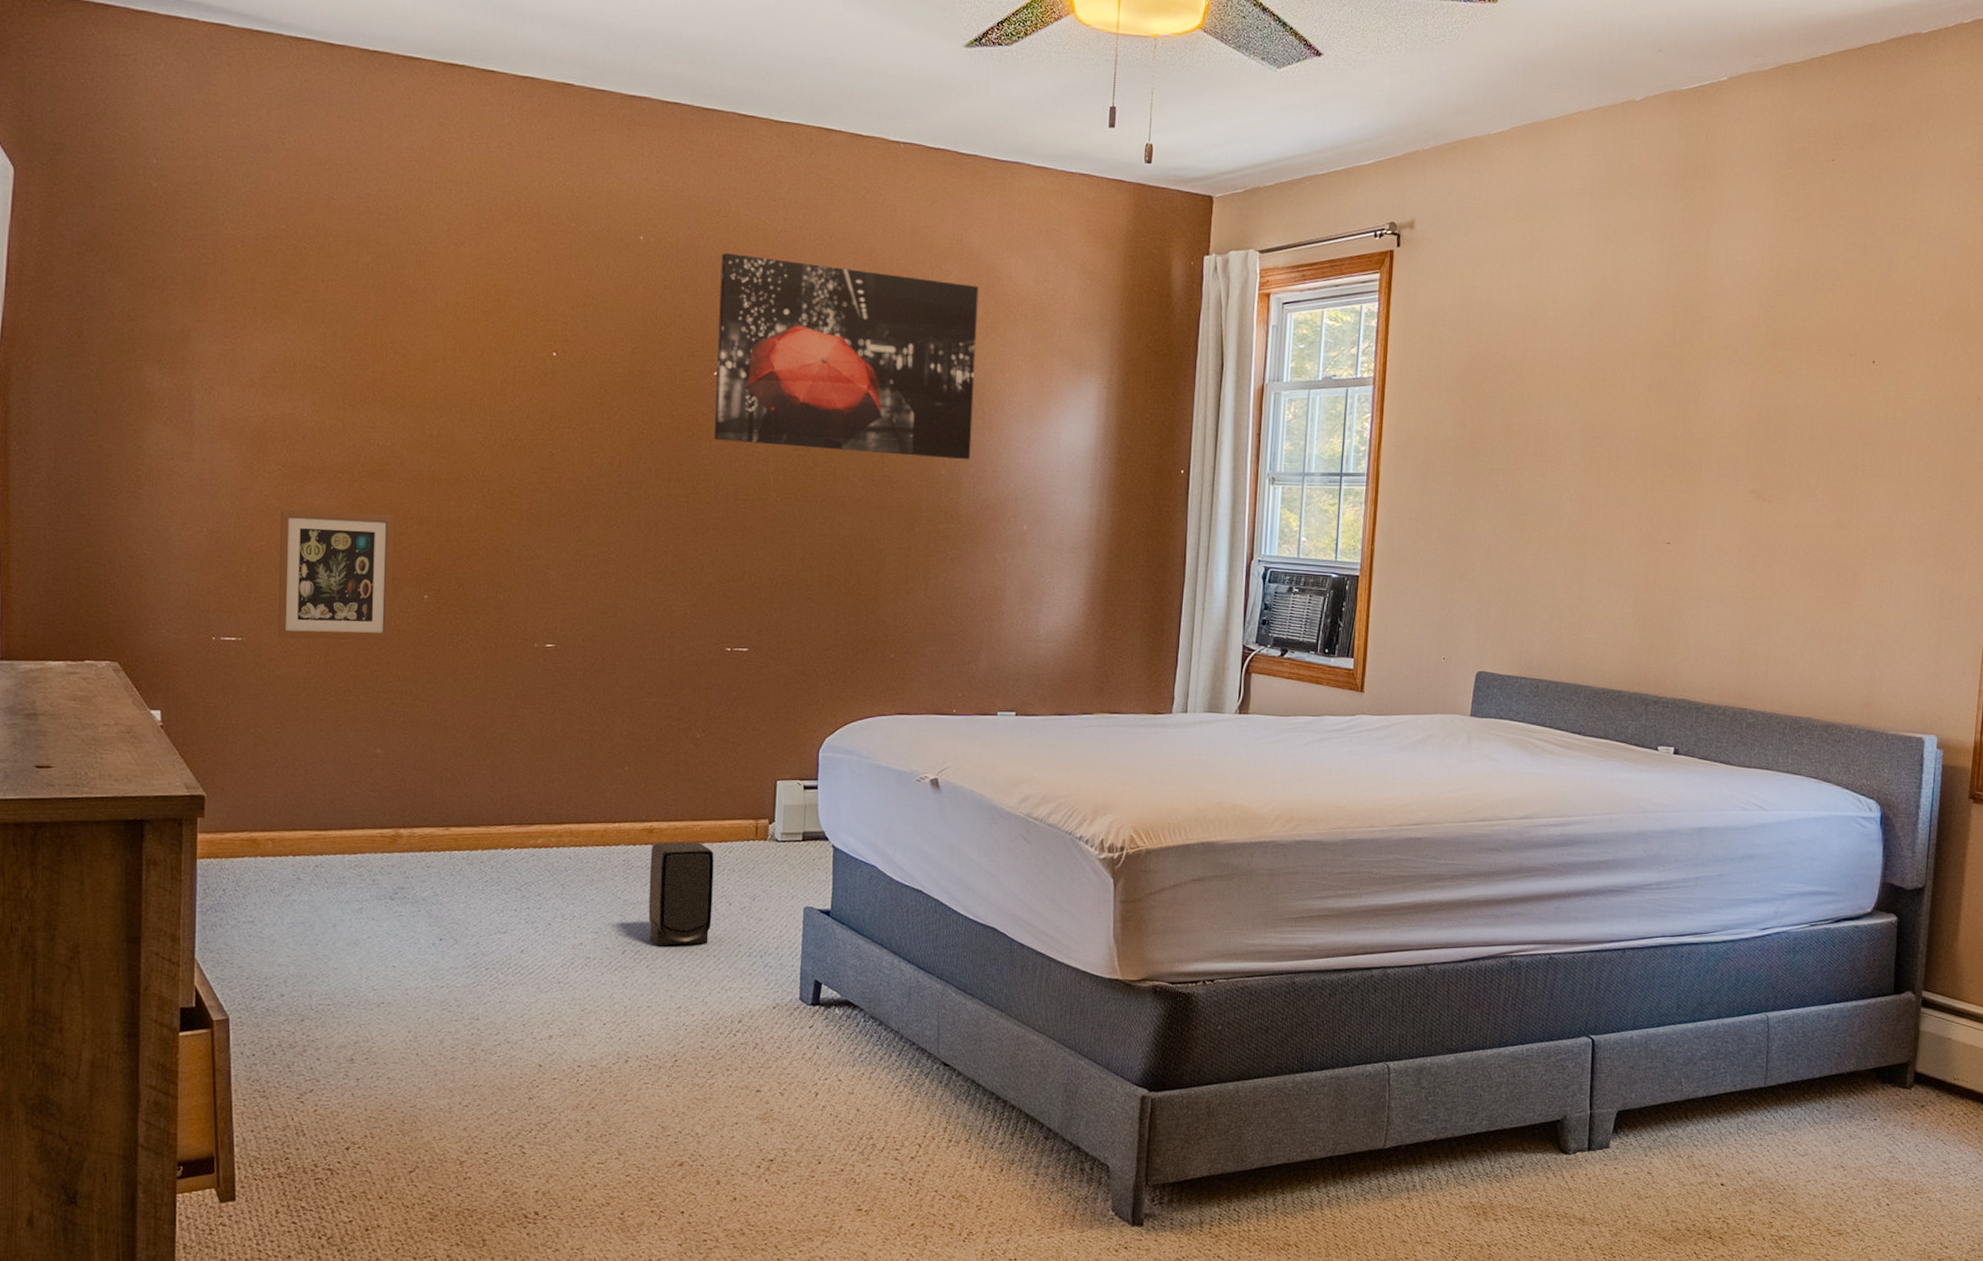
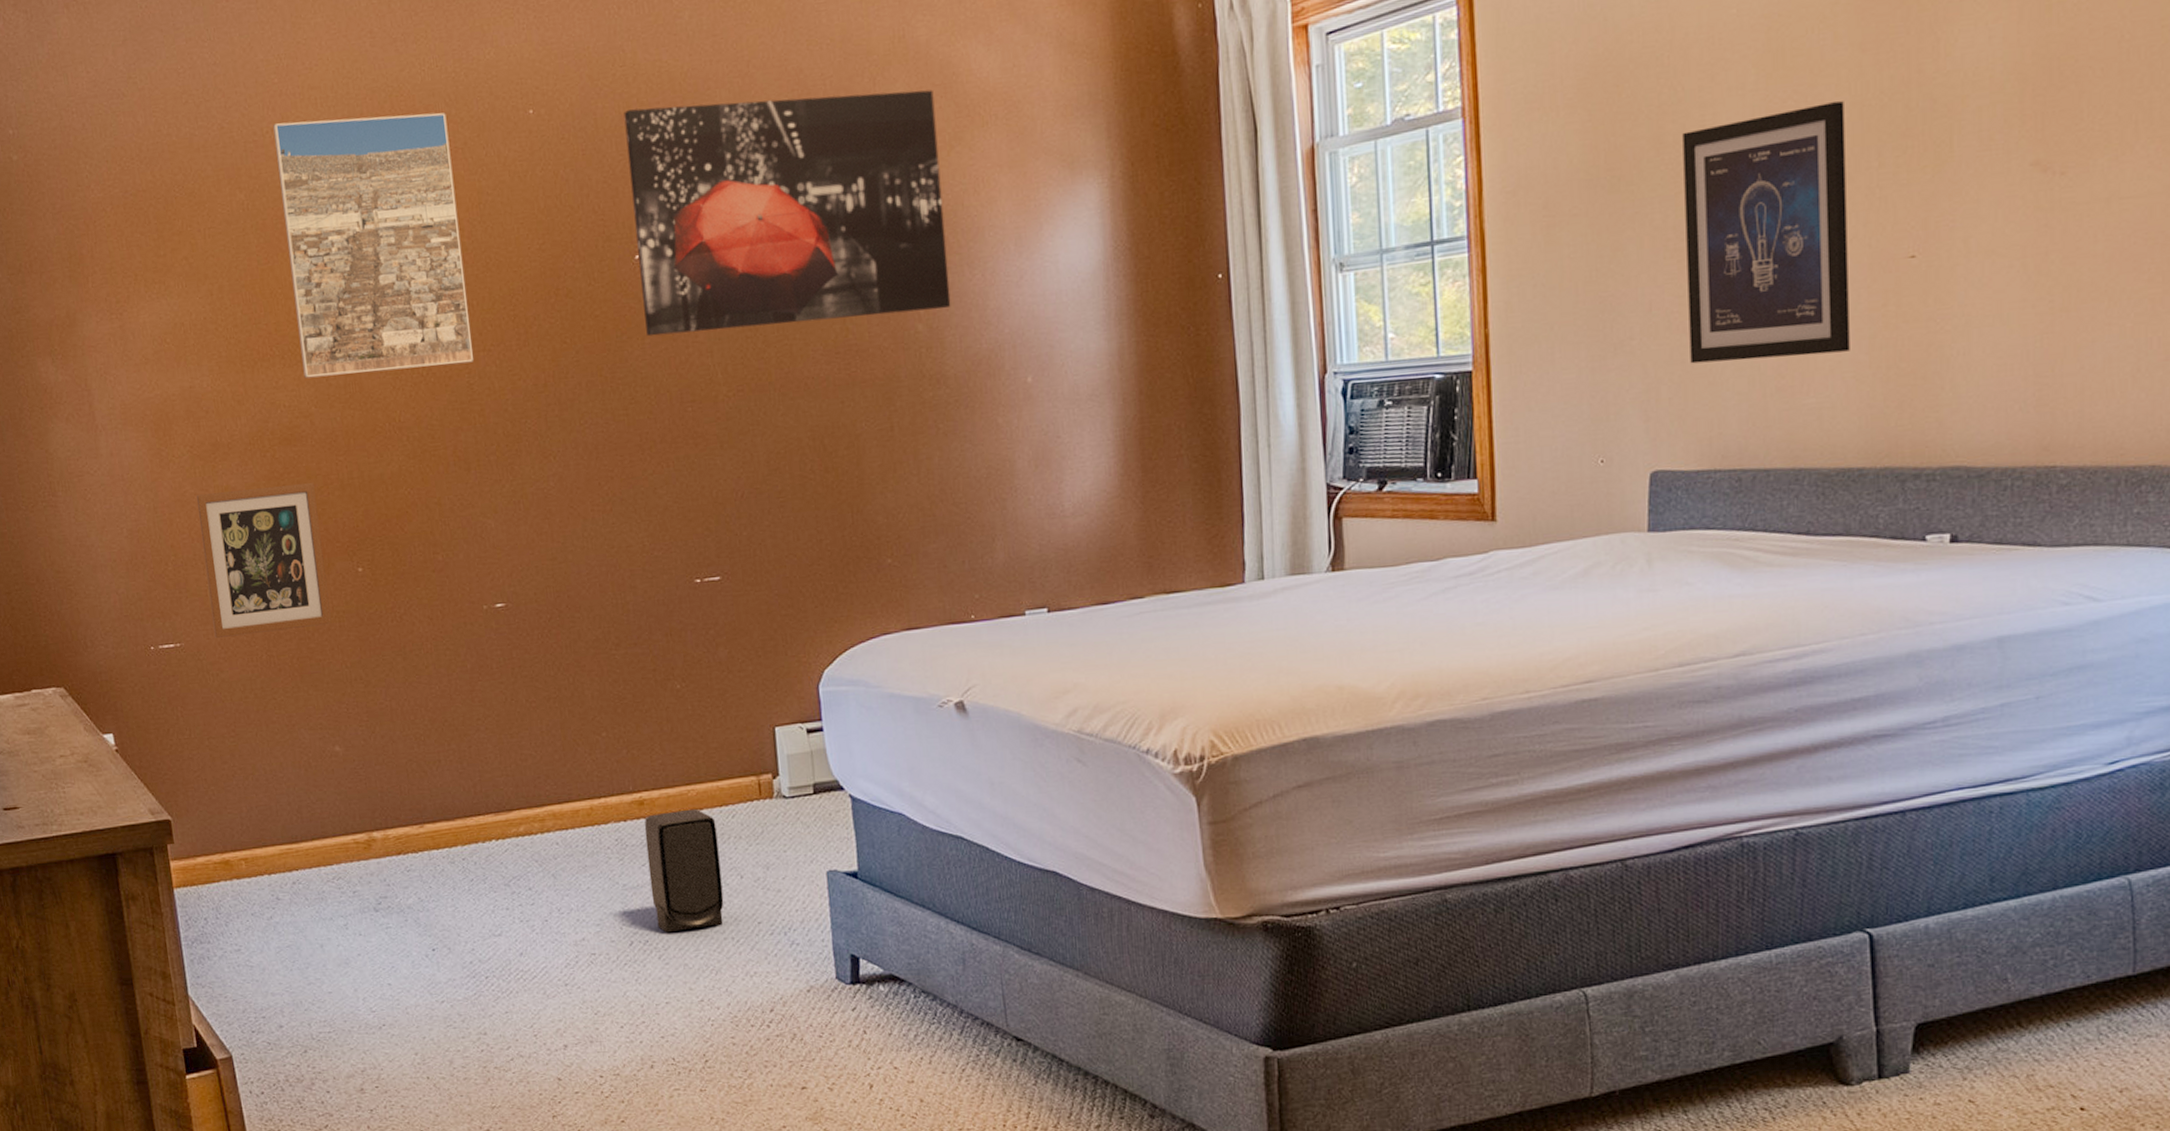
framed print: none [401,203,566,436] -> present [273,112,473,379]
wall art: none [1512,422,1634,604] -> present [1682,101,1850,364]

